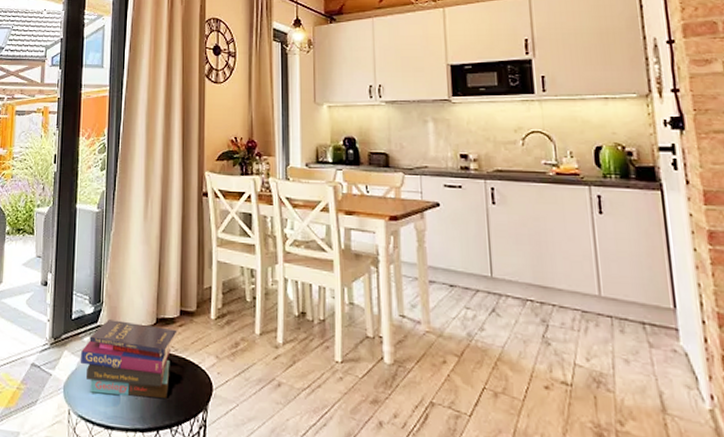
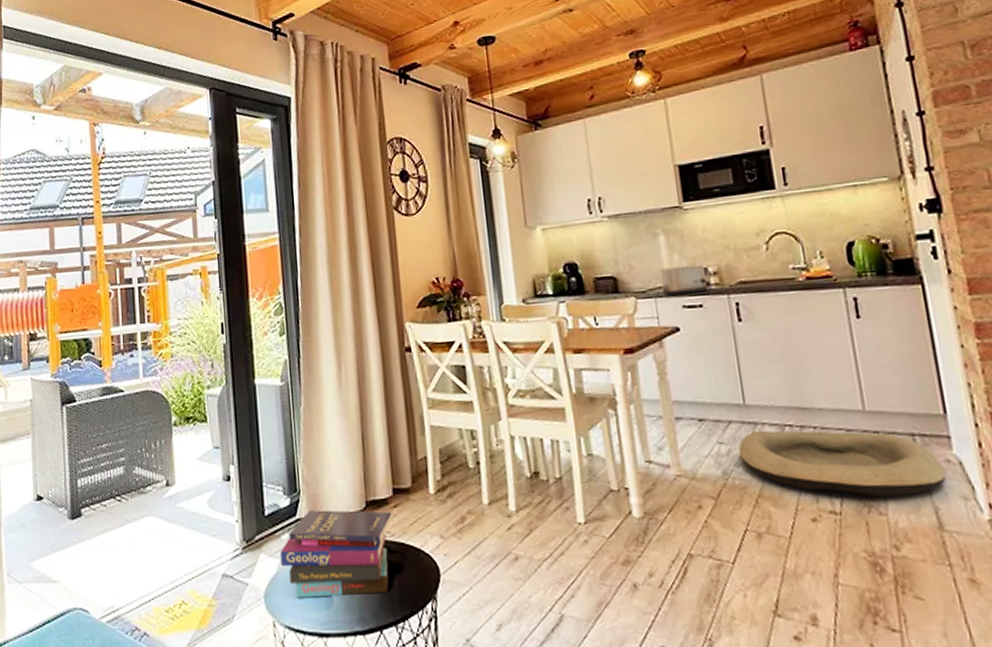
toaster: none [426,150,468,175] -> present [659,264,708,295]
dog bed: none [484,301,673,377] -> present [739,430,947,497]

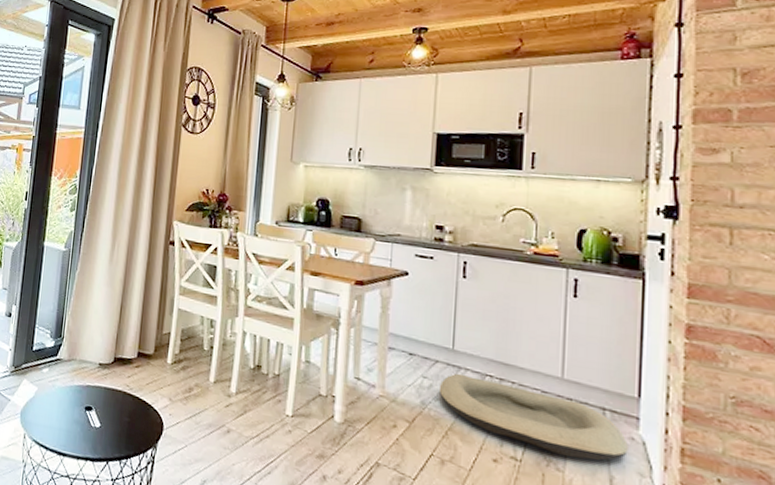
books: present [280,510,393,598] -> none [39,354,134,433]
toaster: present [659,264,708,295] -> none [399,219,443,247]

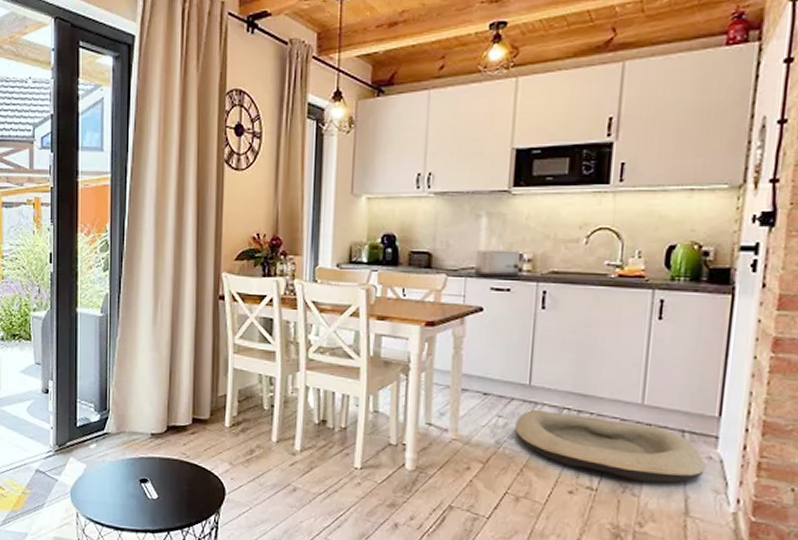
toaster: none [399,219,443,247] -> present [474,249,521,277]

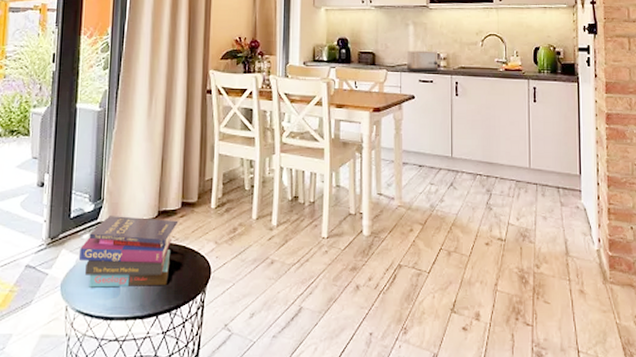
books: none [88,427,189,503] -> present [79,216,179,288]
dog bed: present [515,409,706,483] -> none [444,176,575,230]

